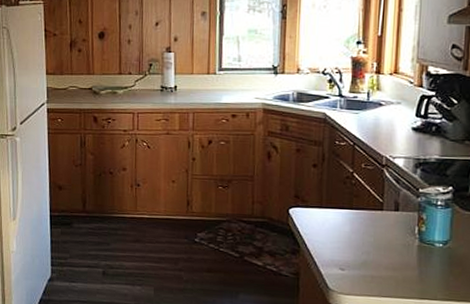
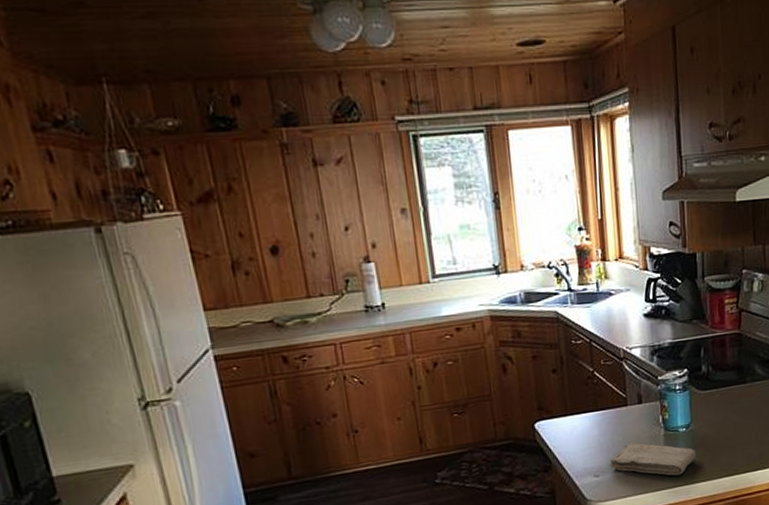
washcloth: none [357,246,452,289] -> present [609,443,697,476]

